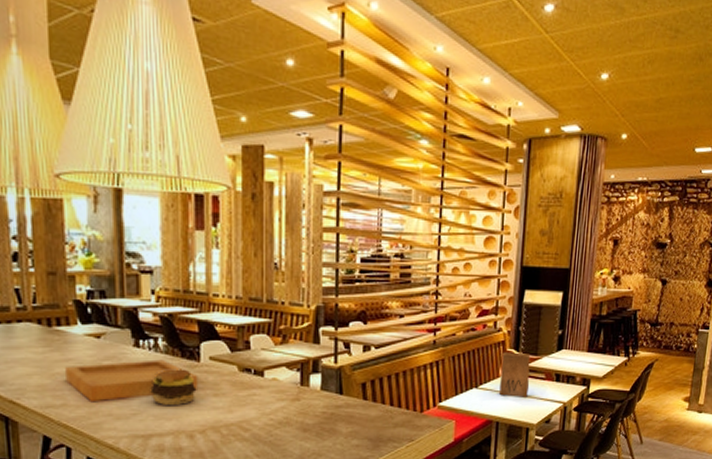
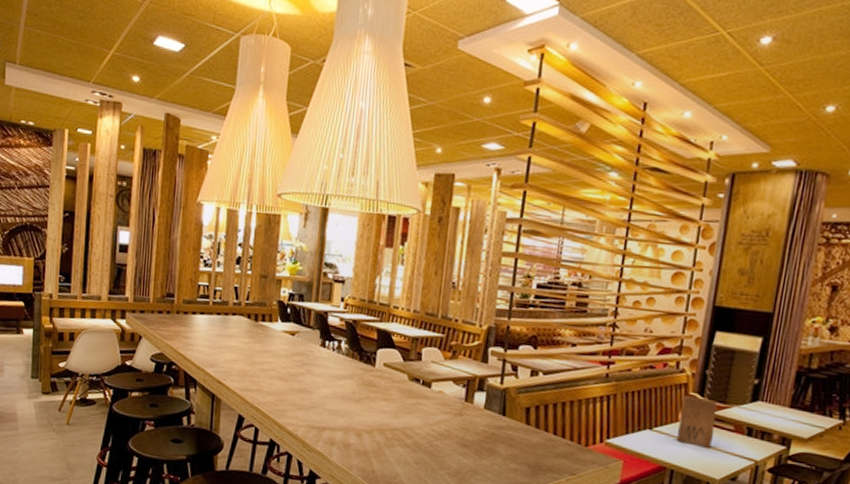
tray: present [65,359,199,403] -> none [263,356,372,393]
burger: present [150,369,197,405] -> none [329,370,369,404]

